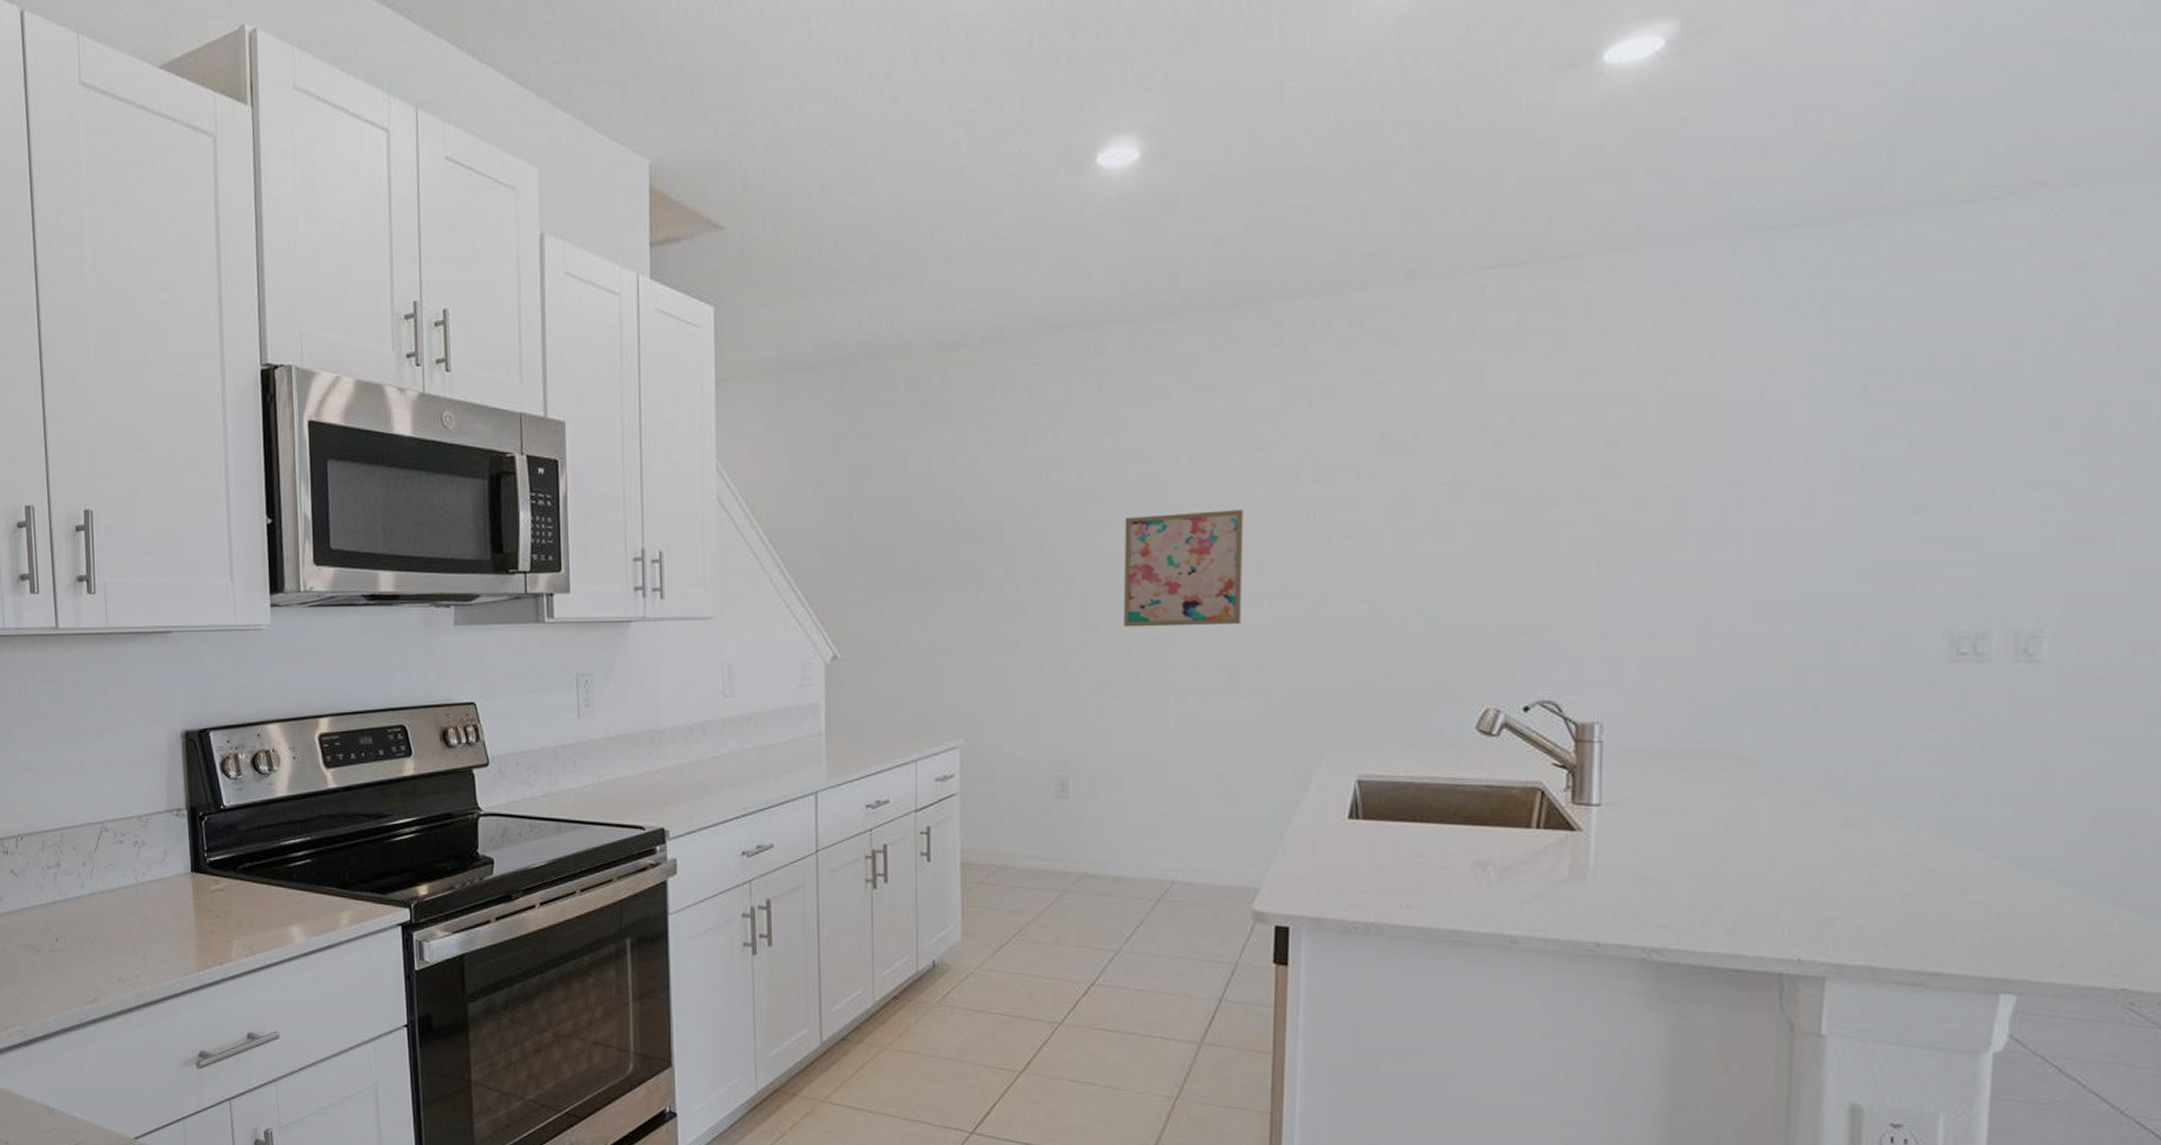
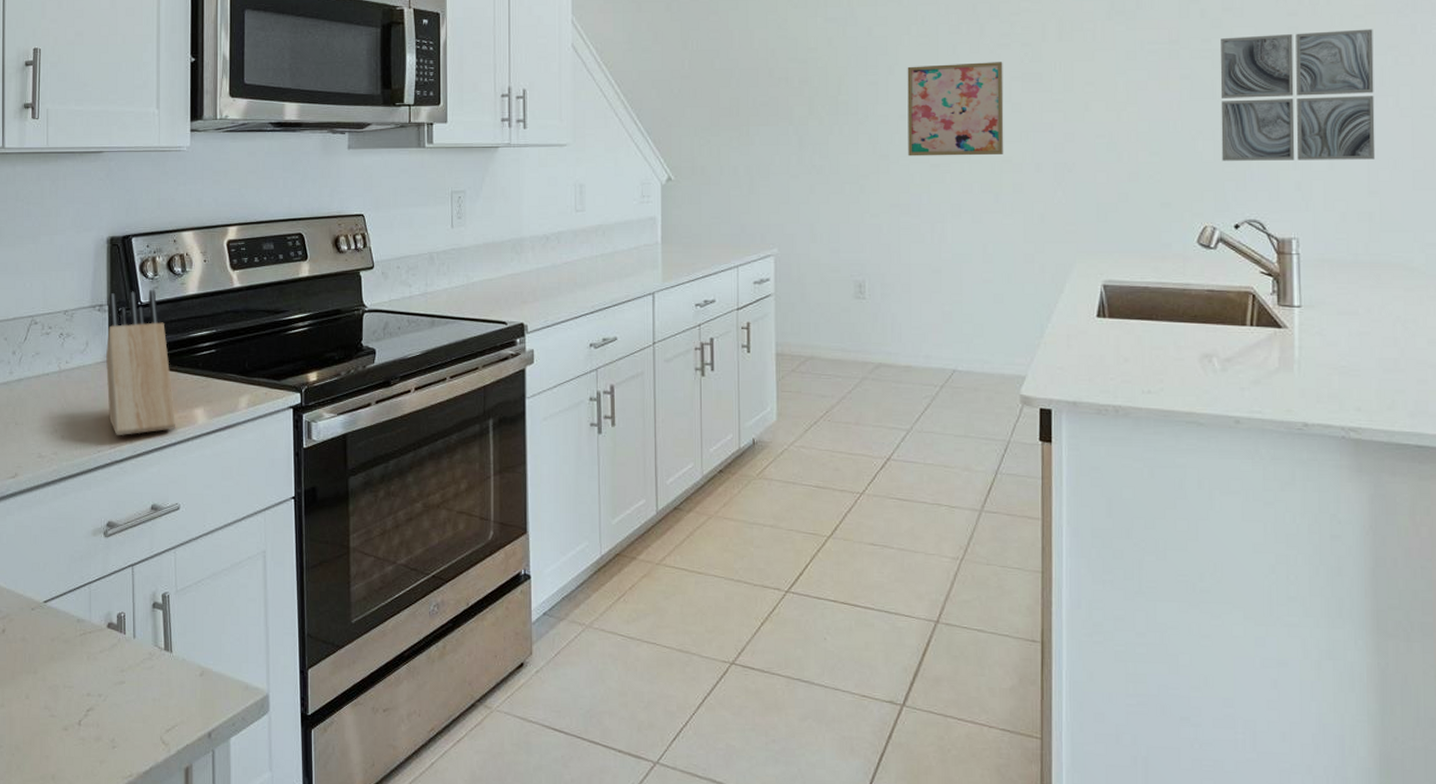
knife block: none [187,790,271,957] -> present [106,289,176,436]
wall art: none [1512,461,1714,629] -> present [1220,29,1376,161]

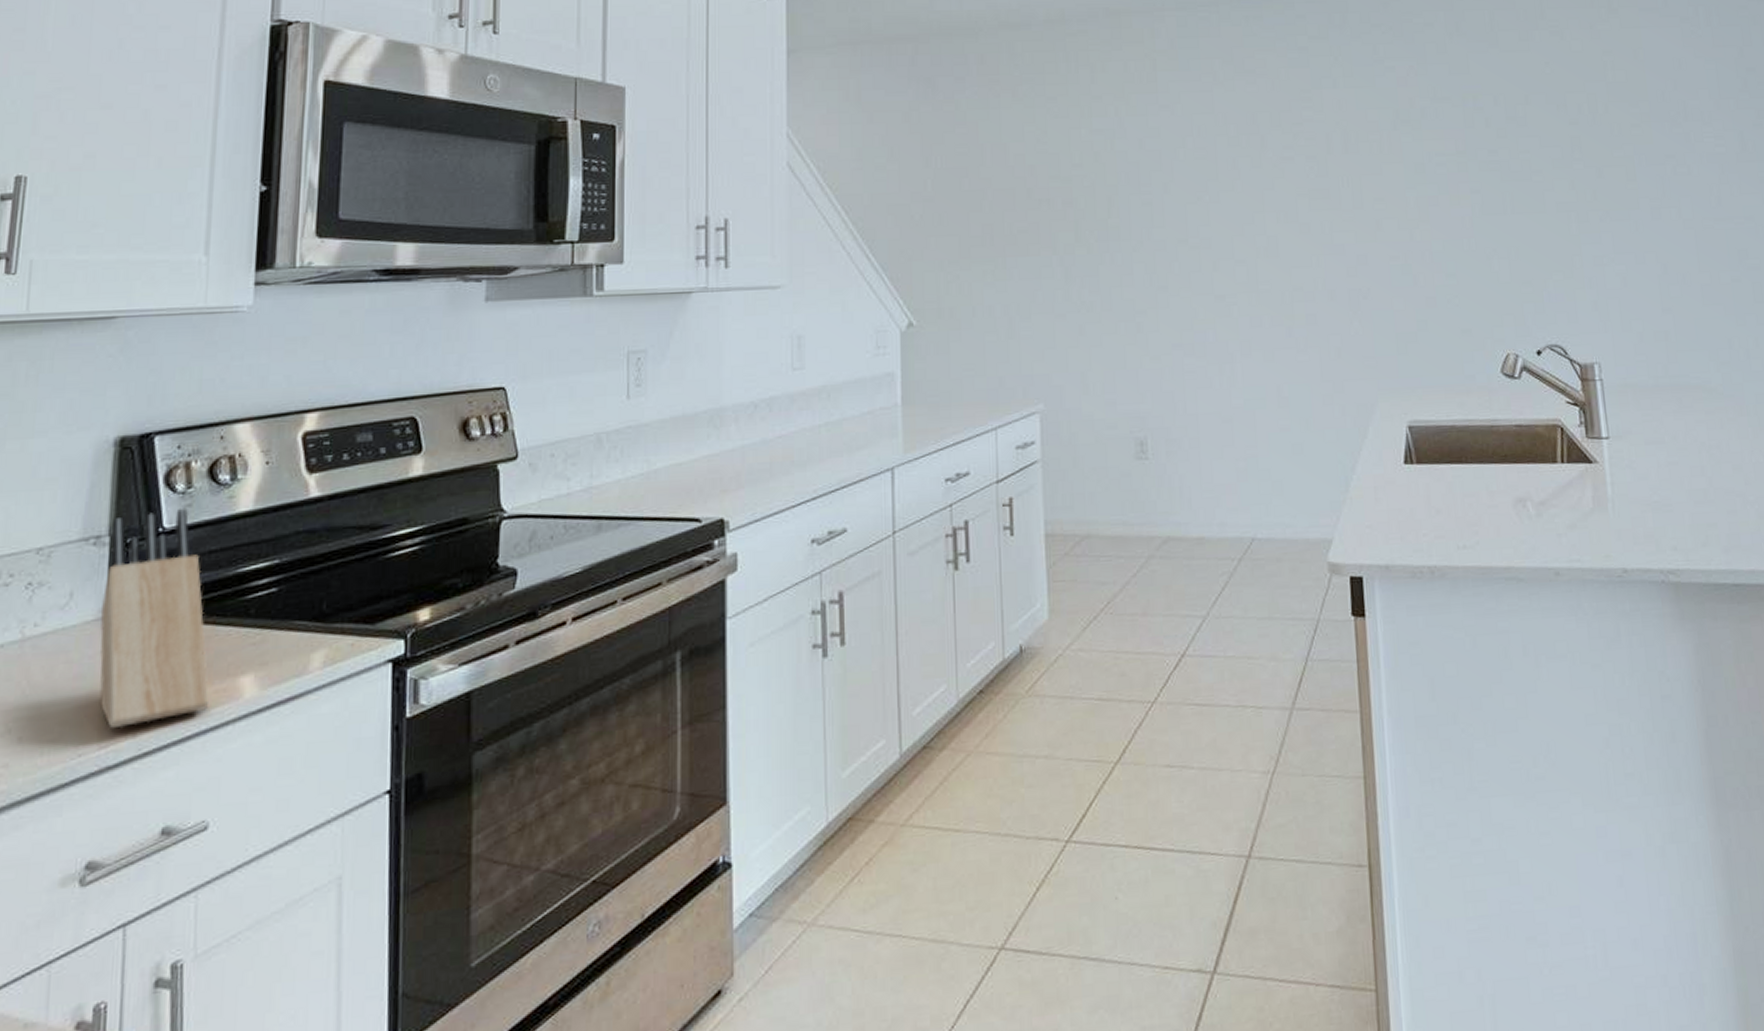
wall art: present [907,62,1004,156] -> none [1184,177,1295,287]
wall art: present [1220,29,1376,161] -> none [1507,138,1665,281]

